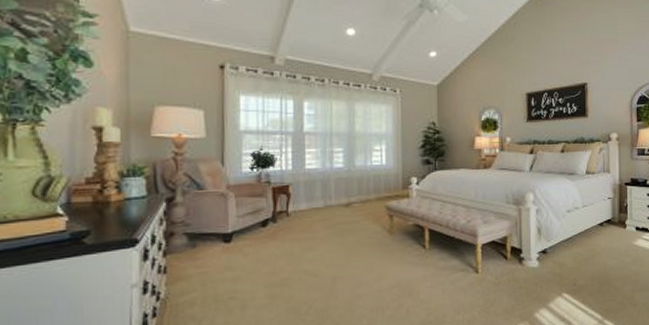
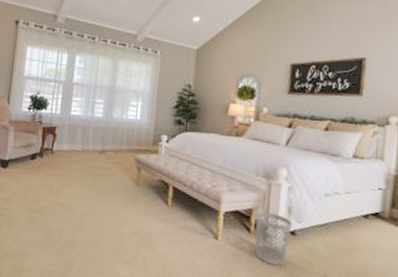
wastebasket: none [510,237,543,286] -> present [255,211,293,266]

